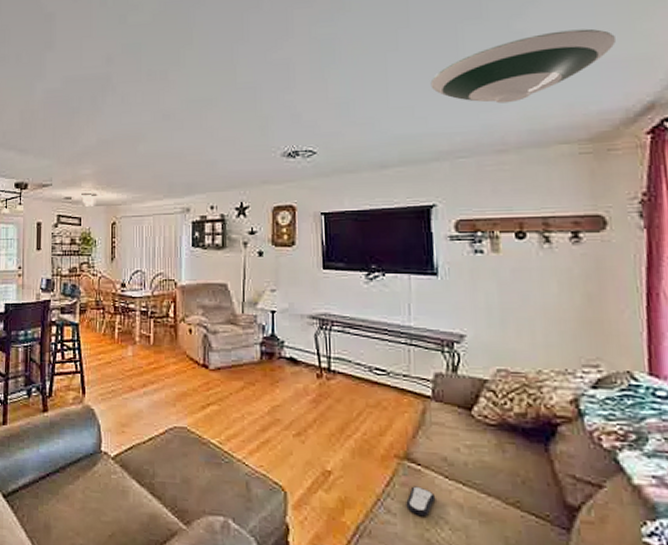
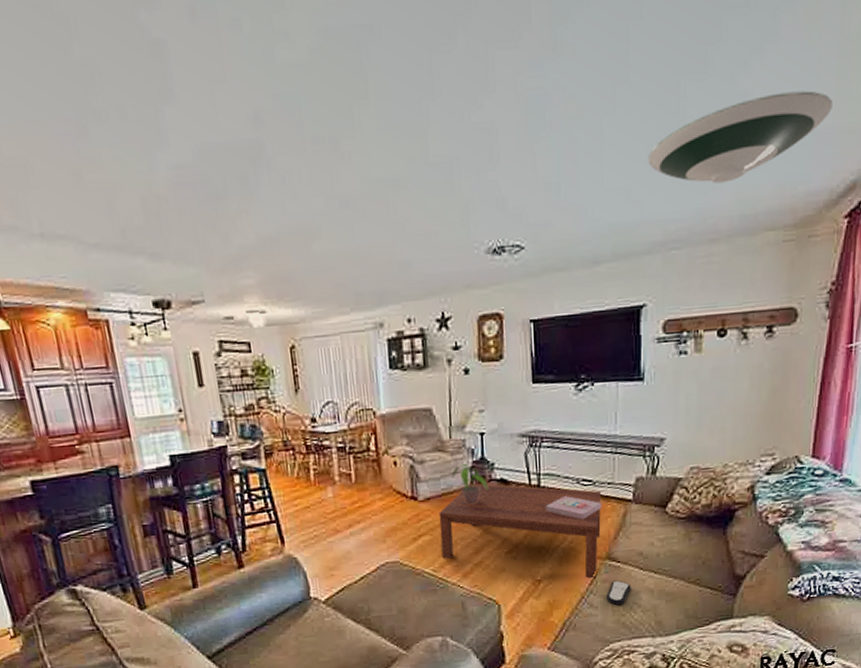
coffee table: none [228,359,397,481] -> present [438,483,602,580]
potted plant: none [243,339,278,380] -> present [452,464,489,505]
decorative box: none [335,383,398,412] -> present [545,496,602,520]

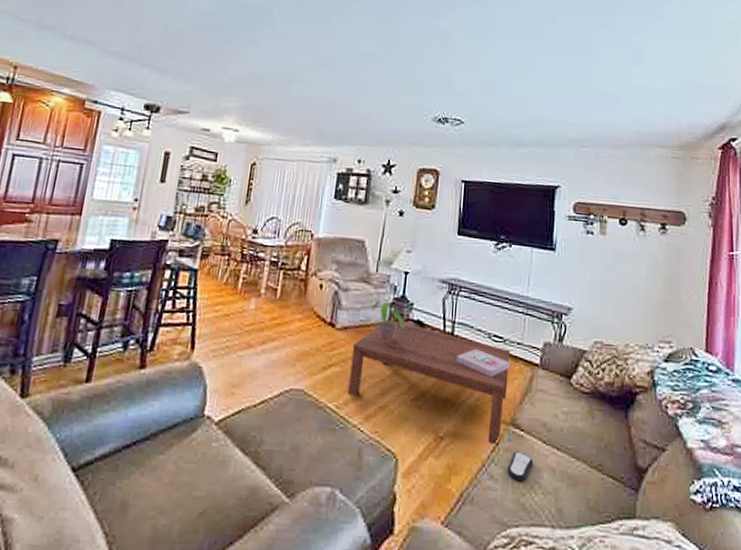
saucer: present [648,90,832,184] -> none [566,52,704,106]

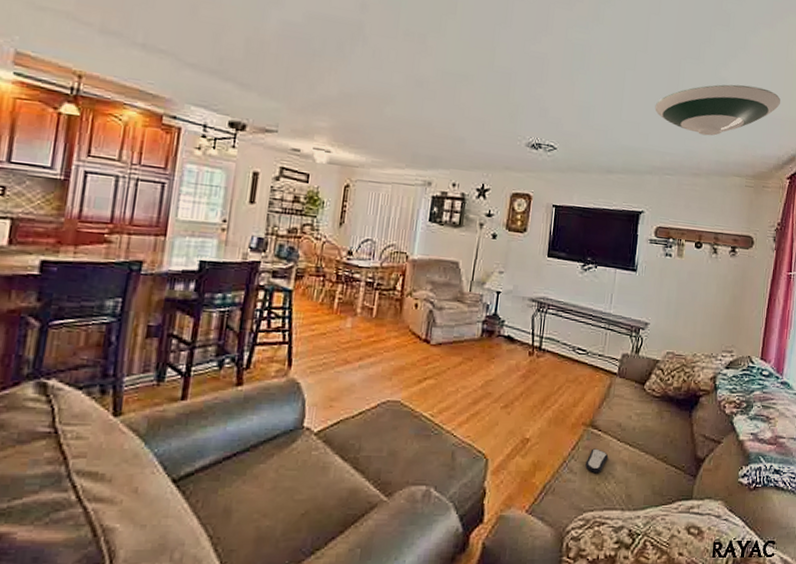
coffee table: present [348,320,511,447] -> none [442,336,593,445]
potted plant: present [372,299,405,342] -> none [465,317,497,356]
decorative box: present [455,349,510,378] -> none [542,361,592,386]
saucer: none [566,52,704,106] -> present [655,84,780,136]

